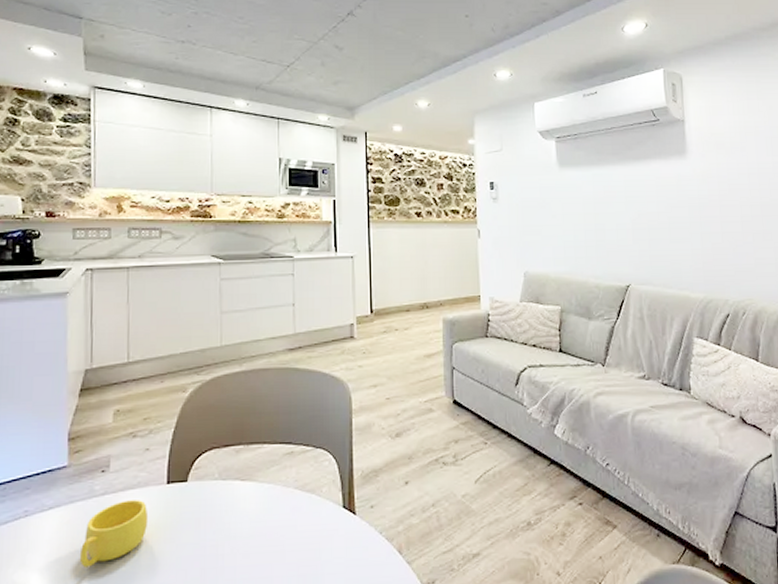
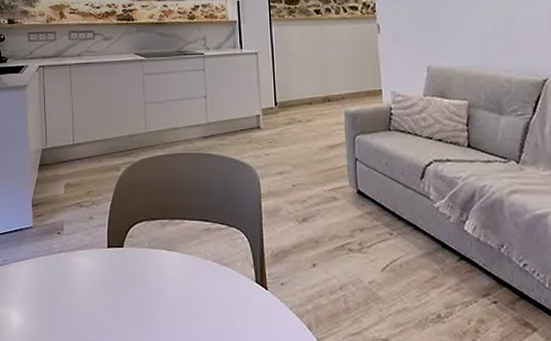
cup: present [79,500,149,568] -> none [44,259,95,311]

